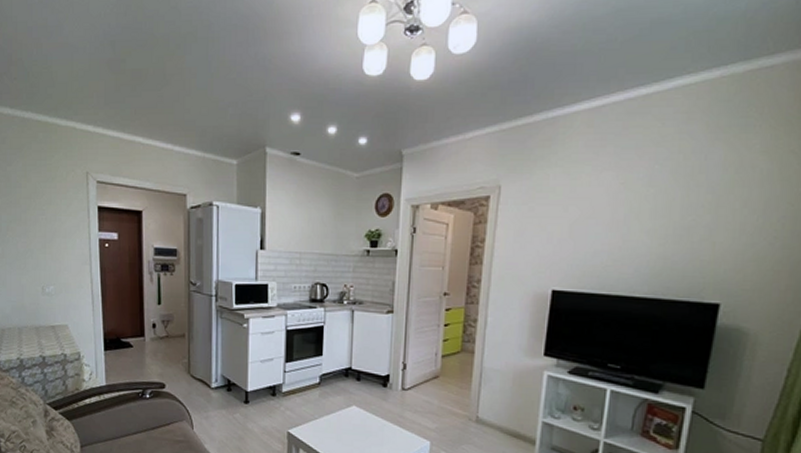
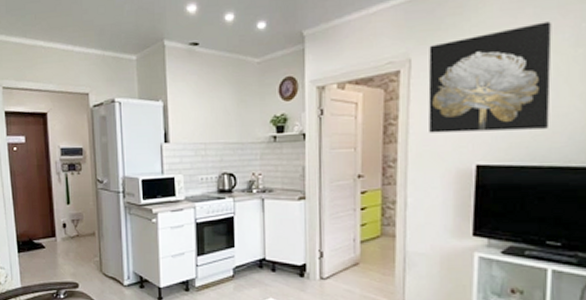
wall art: none [512,161,629,260] -> present [428,21,552,133]

